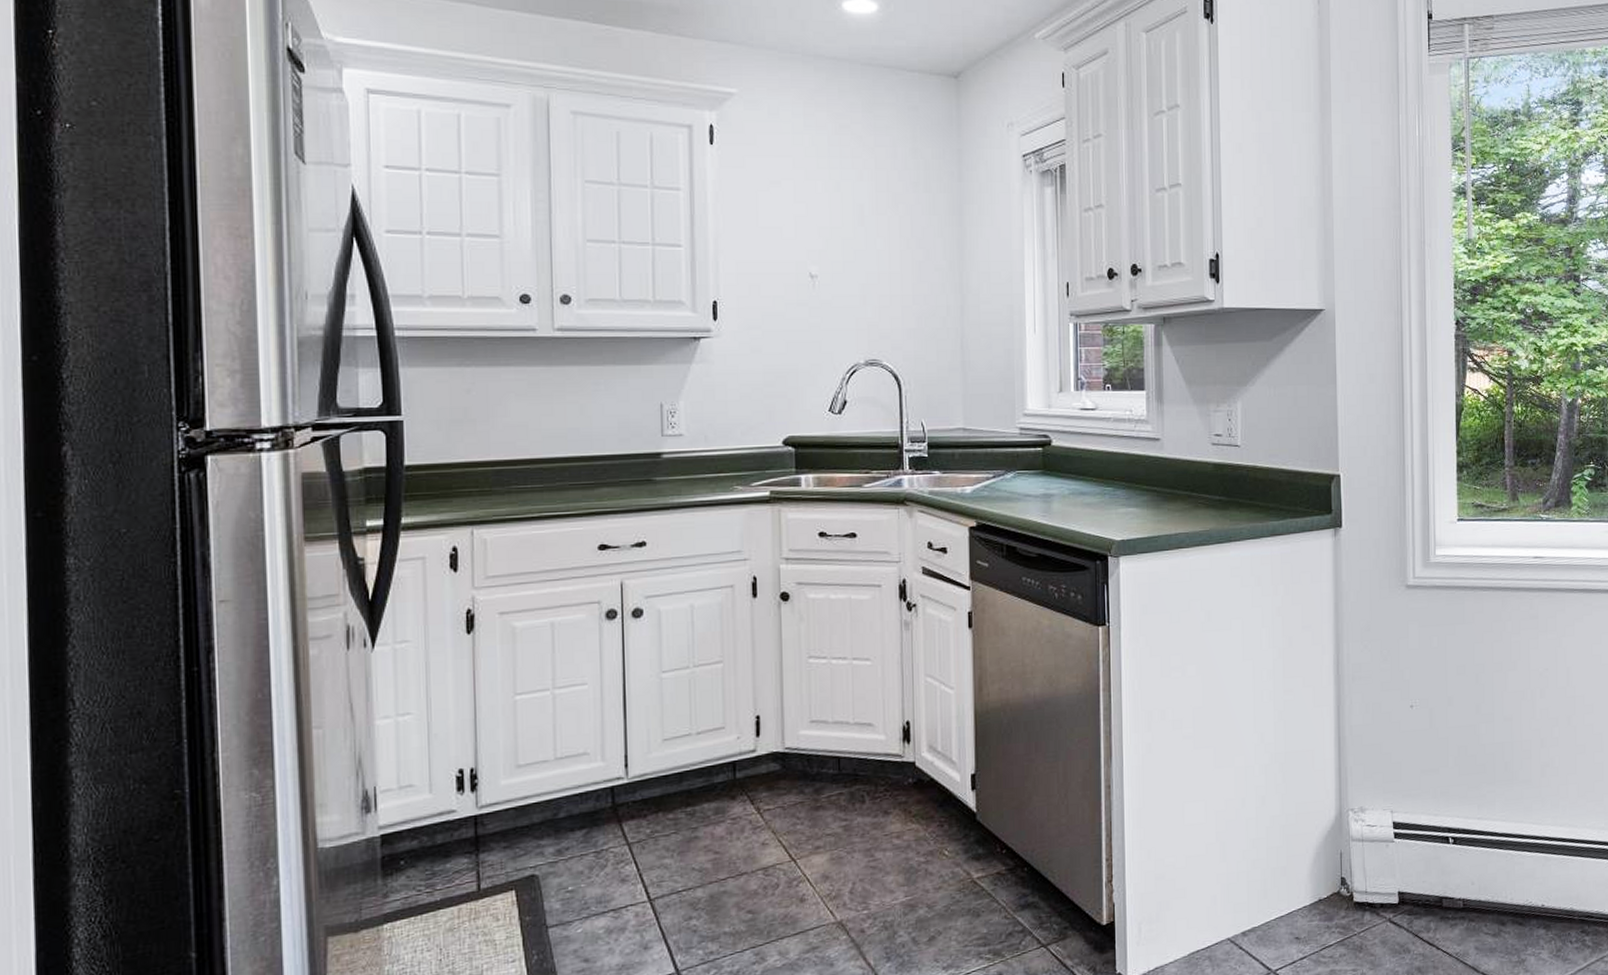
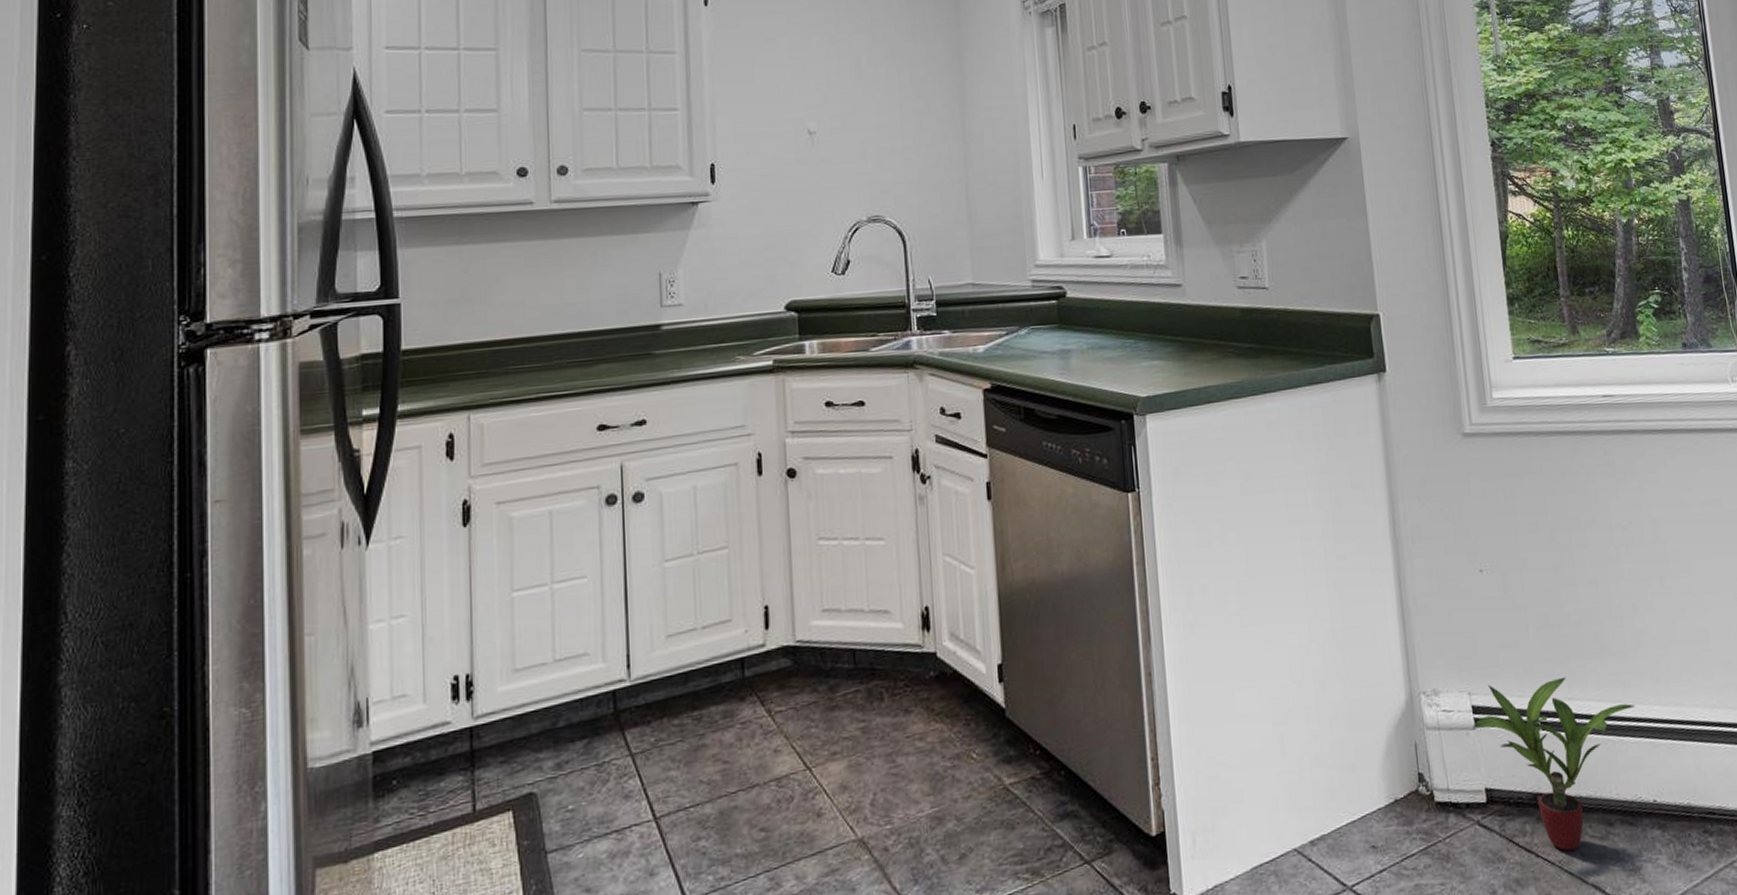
potted plant: none [1392,799,1535,945] -> present [1473,677,1636,851]

